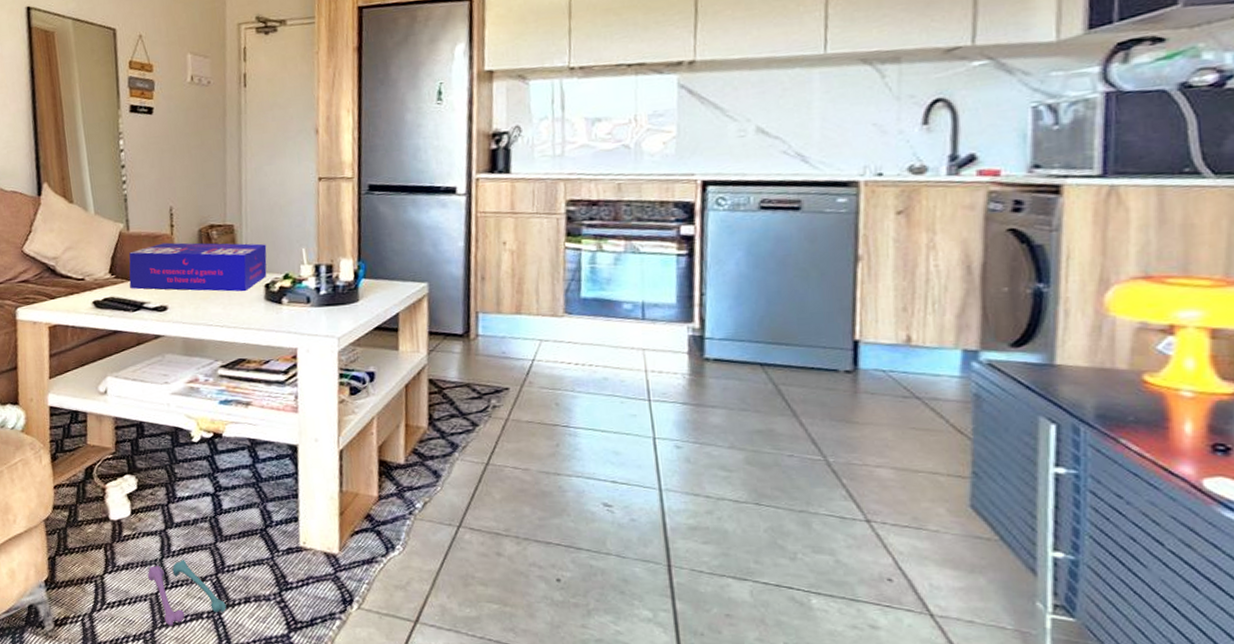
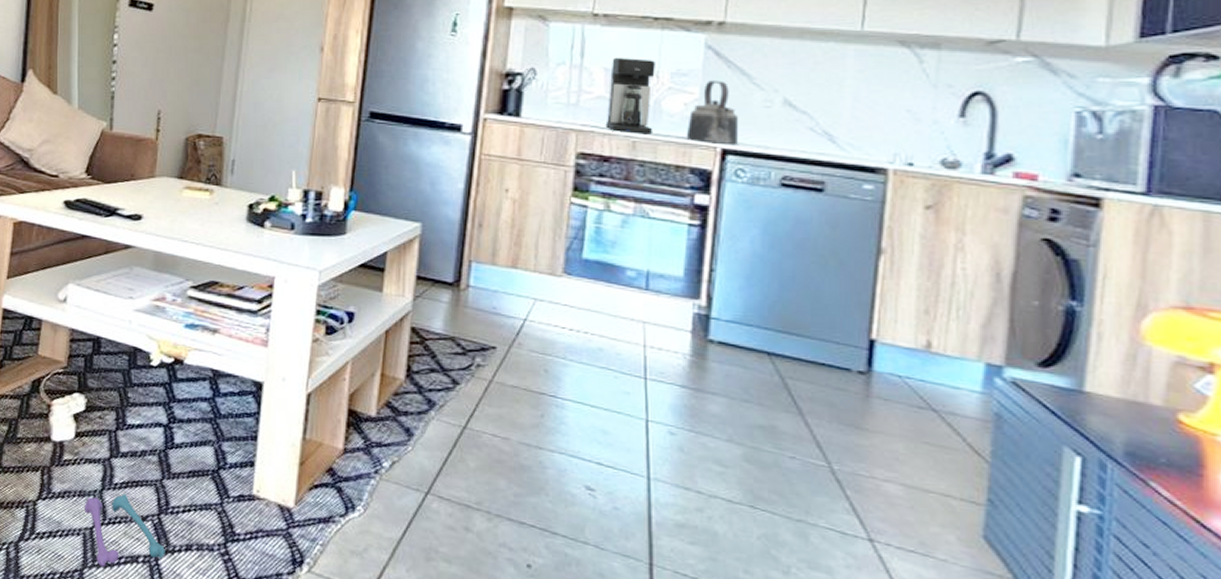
board game: present [129,242,267,292] -> none [105,147,255,209]
coffee maker: none [591,105,635,177] -> present [605,58,655,135]
kettle: none [667,116,717,178] -> present [686,80,739,146]

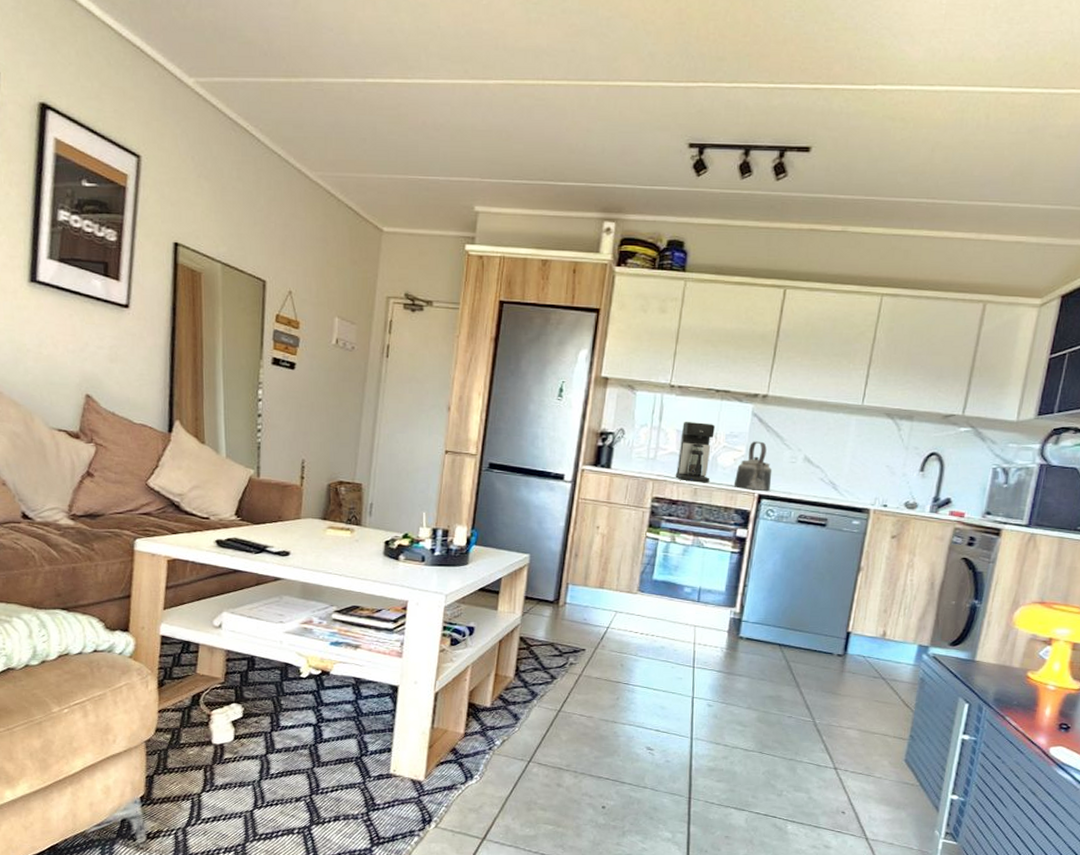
dog toy: present [85,494,165,567] -> none [245,782,317,840]

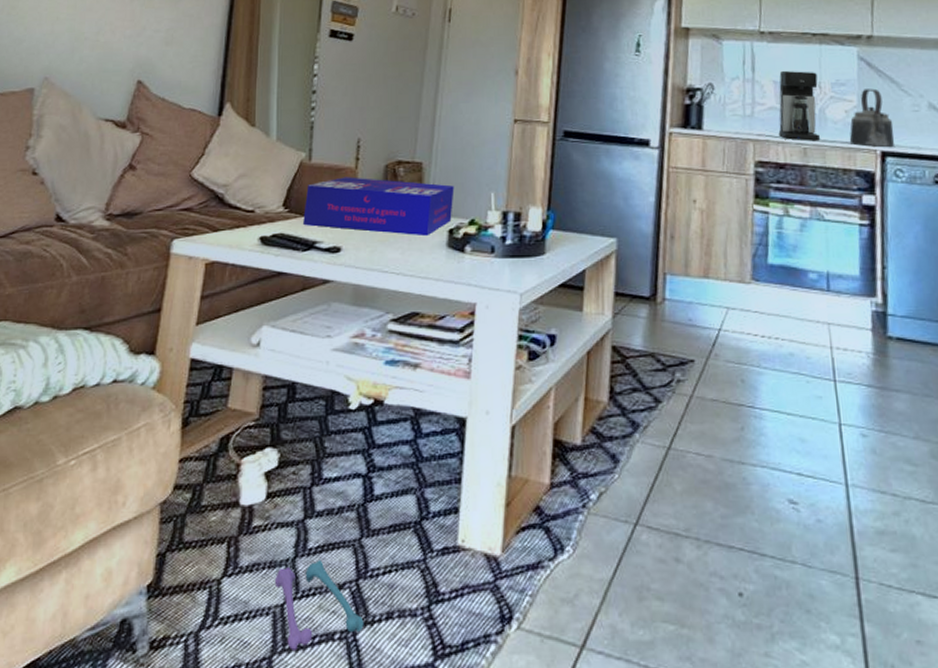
dog toy: none [245,782,317,840] -> present [275,560,364,650]
board game: none [254,492,390,545] -> present [303,177,454,235]

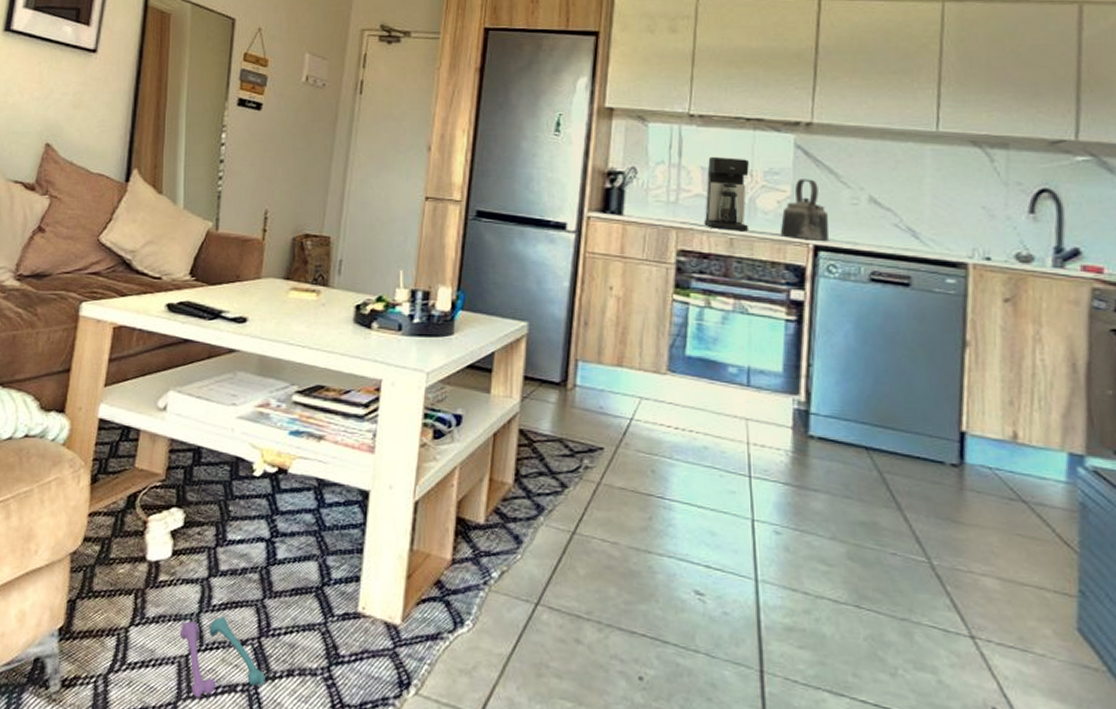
board game: present [303,177,454,235] -> none [210,248,362,310]

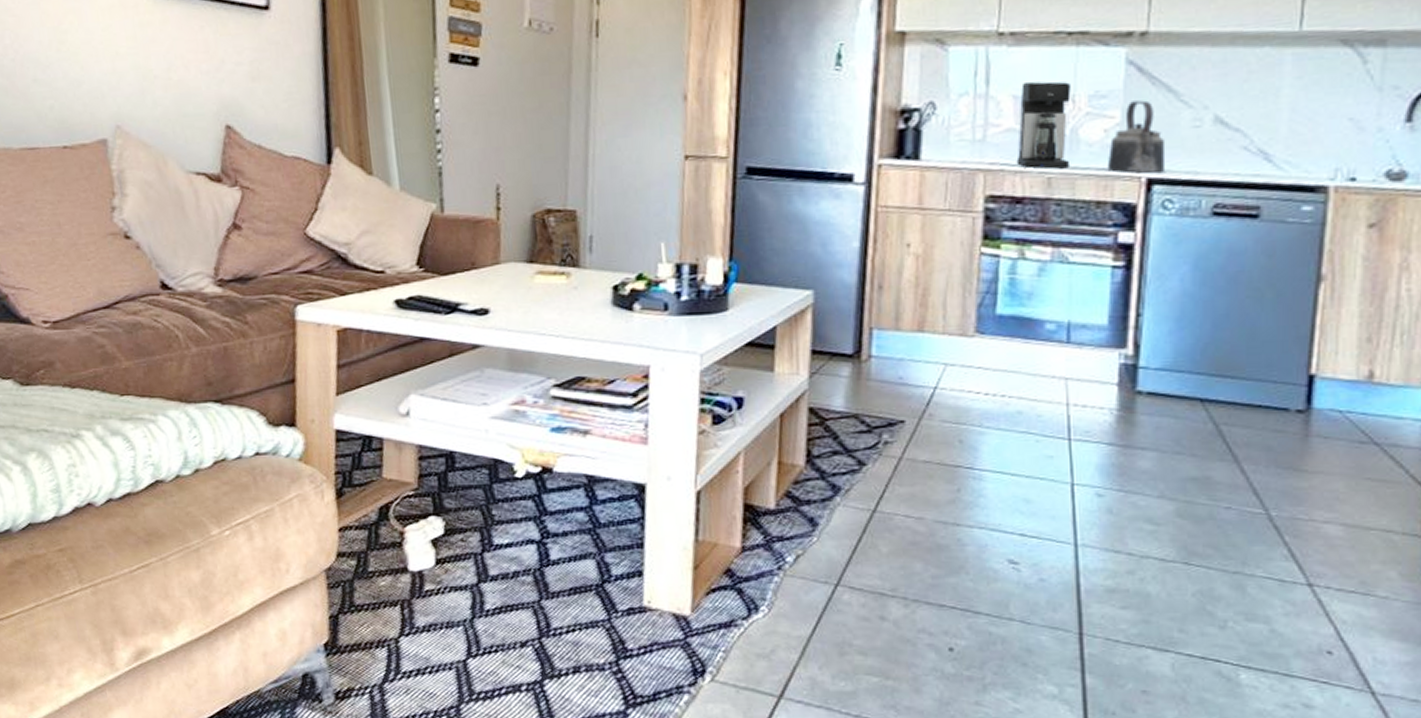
dog toy: present [180,616,265,698] -> none [454,620,551,700]

